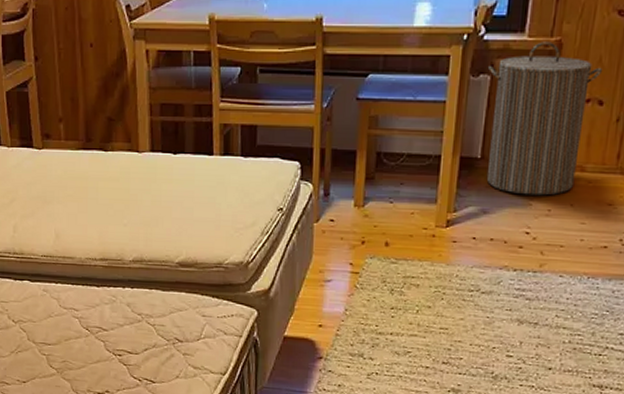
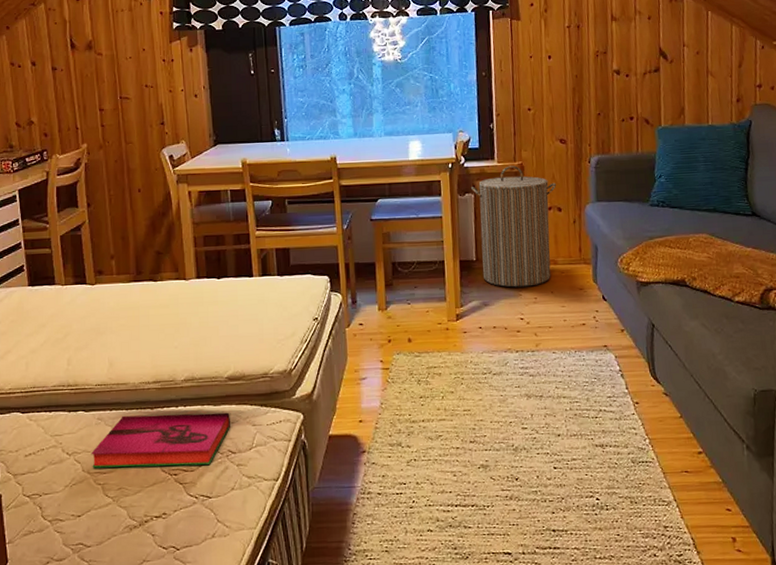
hardback book: none [36,290,179,350] -> present [91,412,230,468]

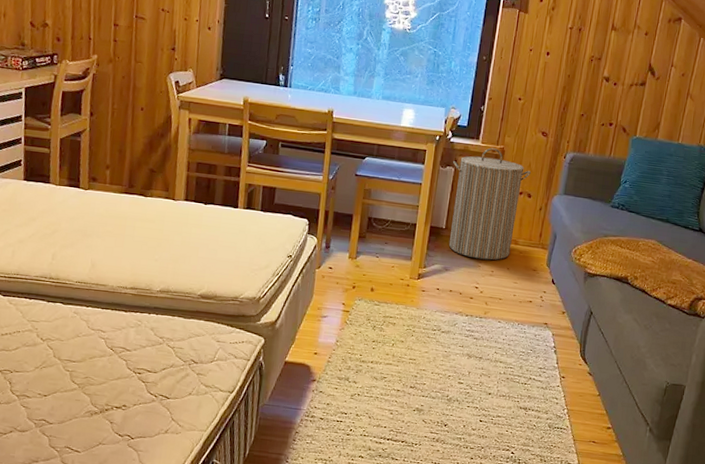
hardback book: present [91,412,230,468] -> none [63,313,198,369]

